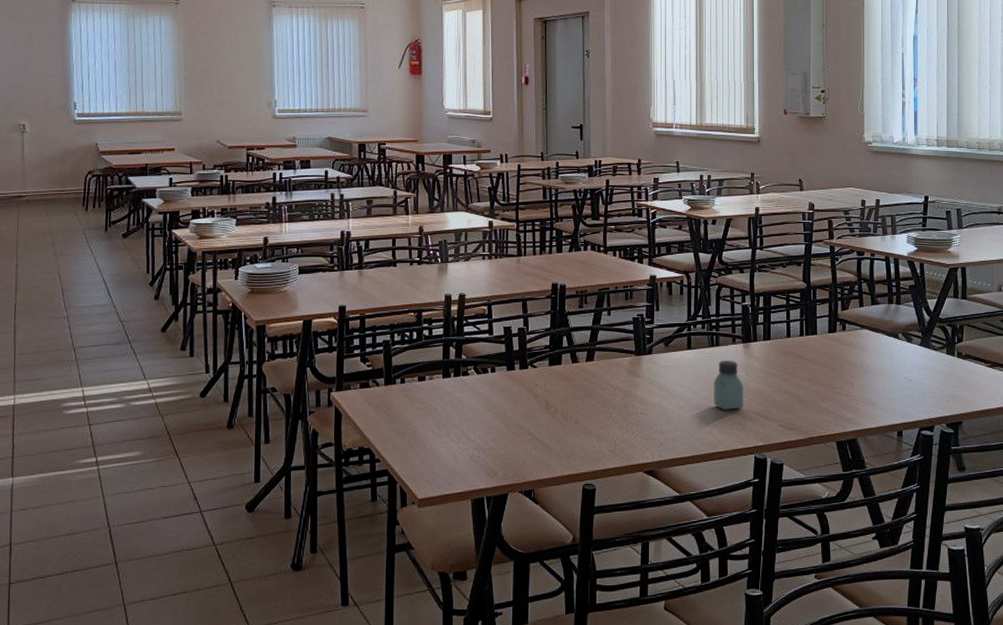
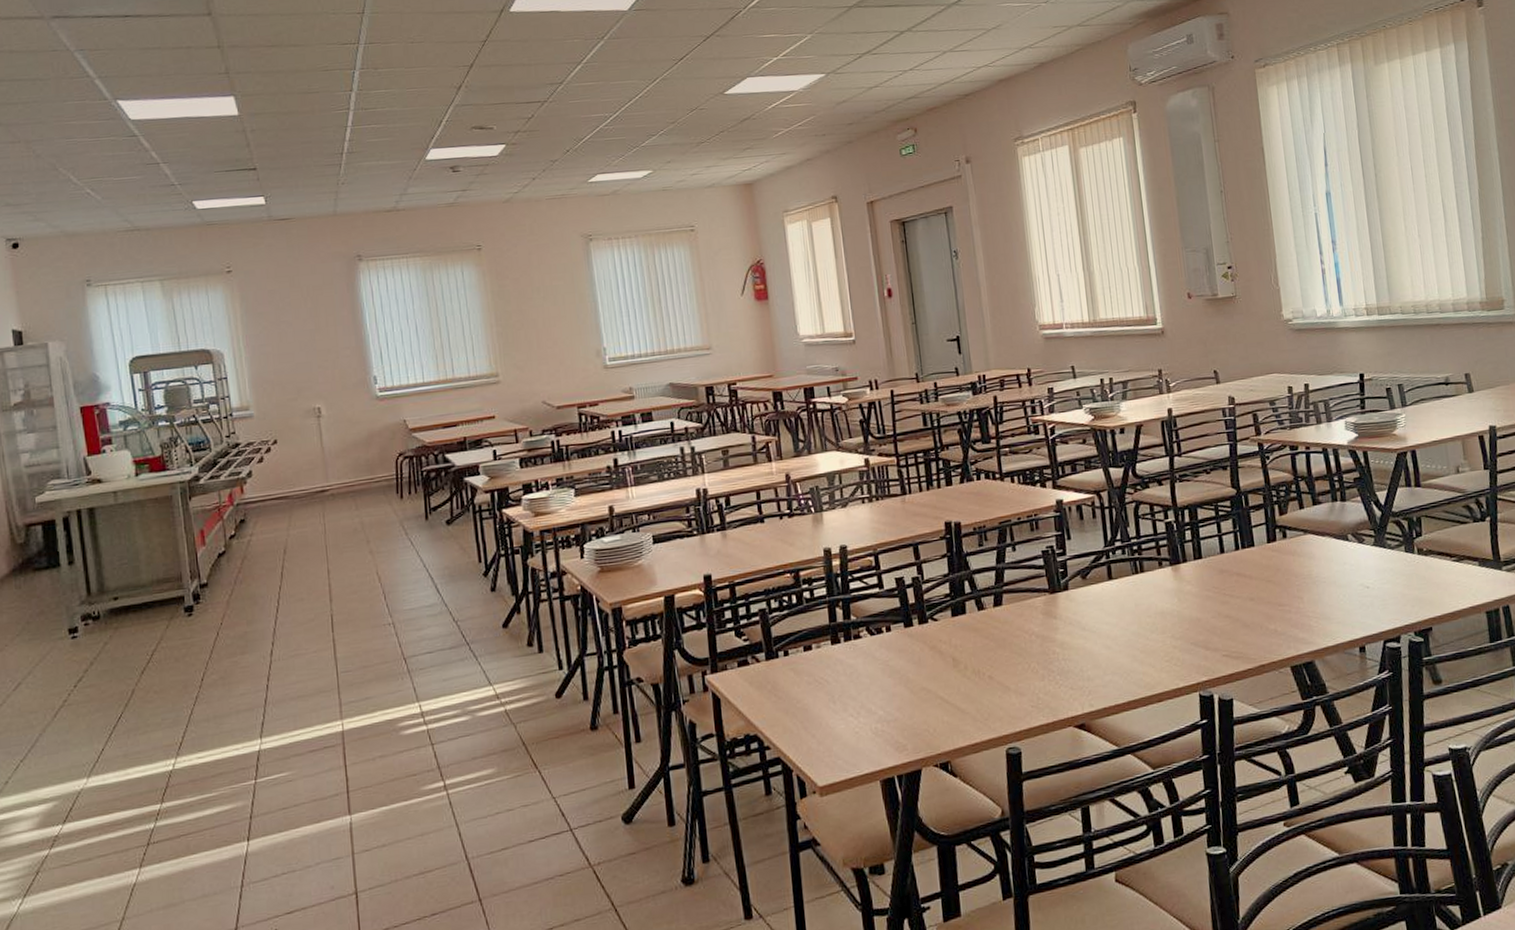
saltshaker: present [713,361,743,410] -> none [1142,587,1180,645]

